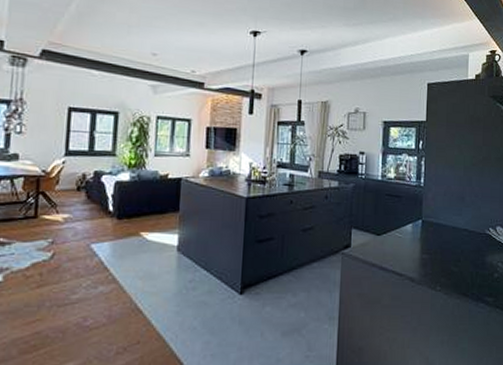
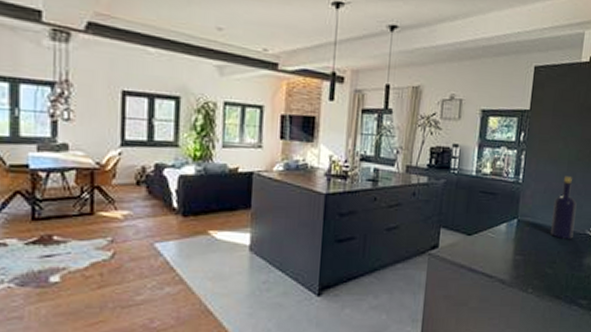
bottle: none [453,180,475,239] -> present [550,176,577,240]

